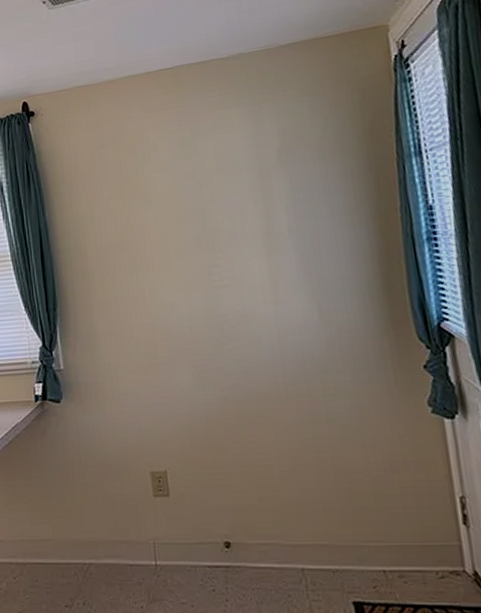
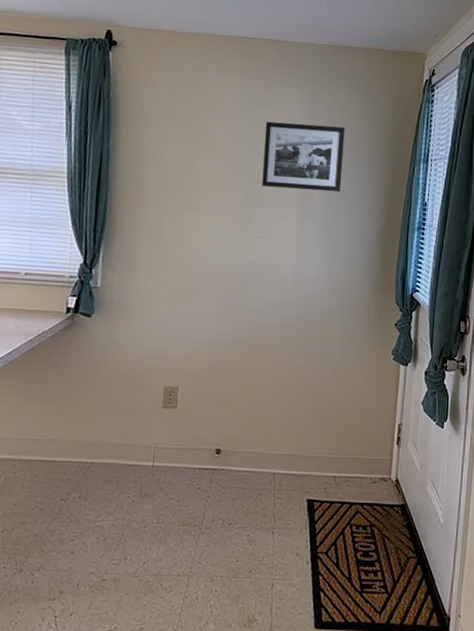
picture frame: none [205,138,313,228] -> present [262,121,345,193]

